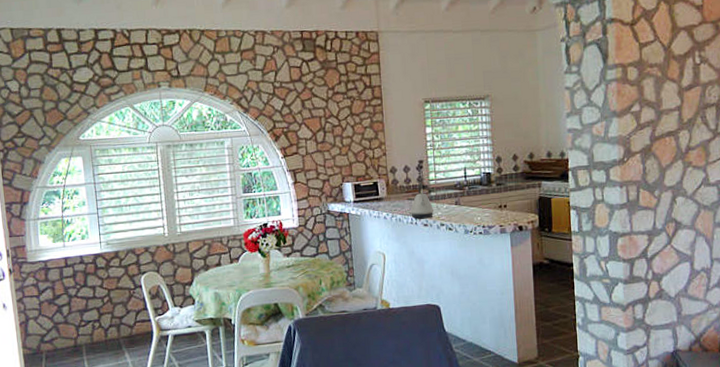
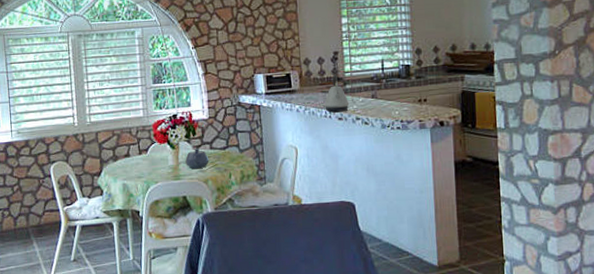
teapot: none [276,255,300,276] -> present [185,148,209,169]

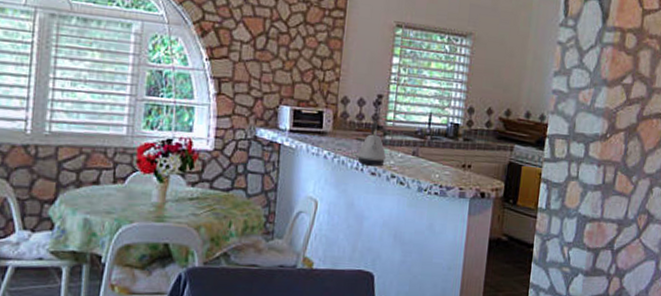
teapot: present [185,148,209,169] -> none [174,184,206,211]

